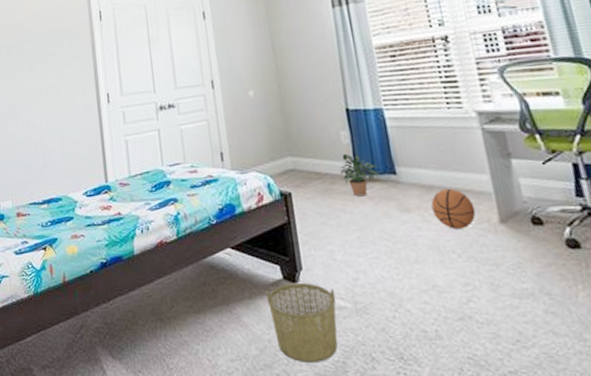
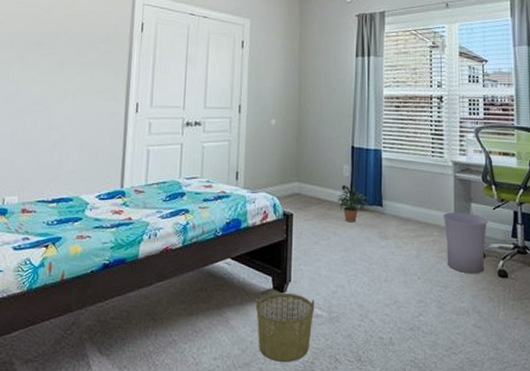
basketball: present [431,188,476,229] -> none [405,222,438,256]
waste bin: none [475,171,546,247] -> present [442,212,488,274]

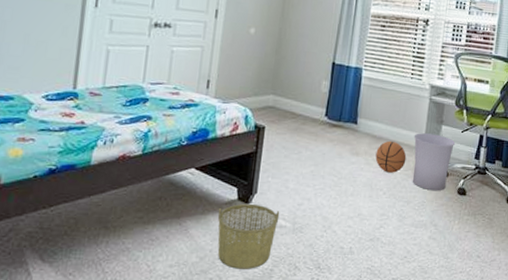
potted plant: present [337,184,369,223] -> none [312,100,345,138]
basketball: none [405,222,438,256] -> present [375,140,407,173]

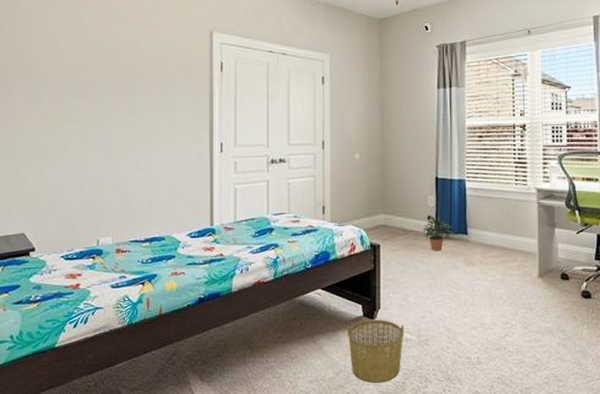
potted plant: none [312,100,345,138] -> present [423,214,454,251]
basketball: present [375,140,407,173] -> none [490,248,522,280]
waste bin: present [412,133,456,191] -> none [527,238,572,296]

